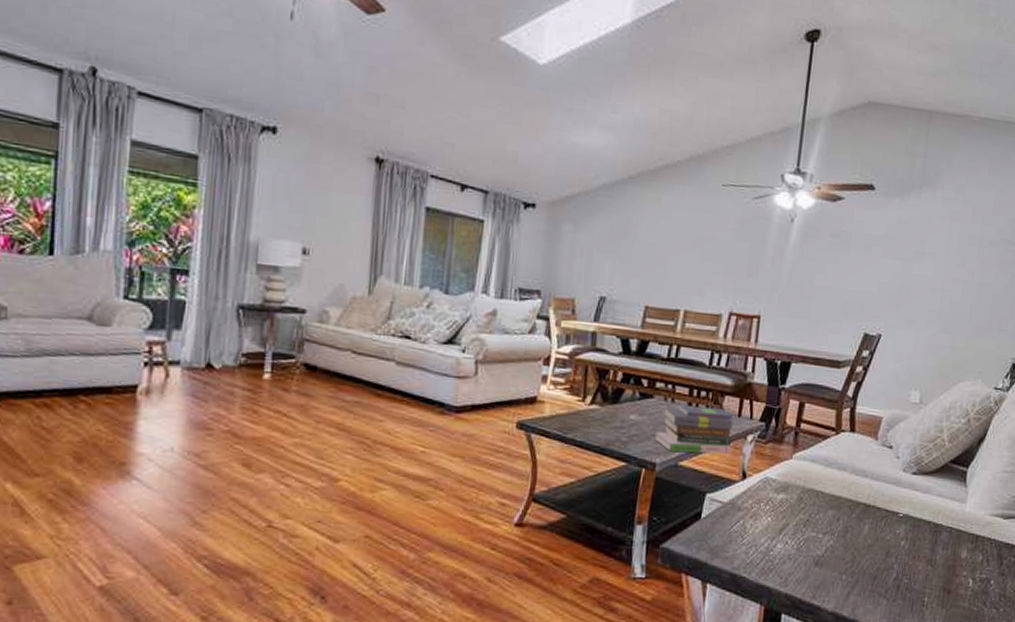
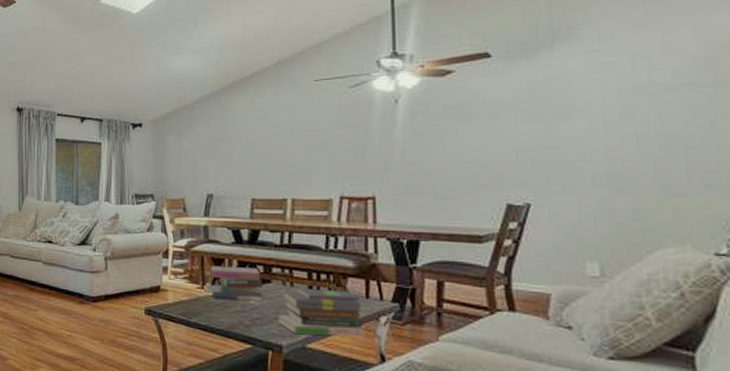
books: none [584,376,646,417] -> present [203,265,263,302]

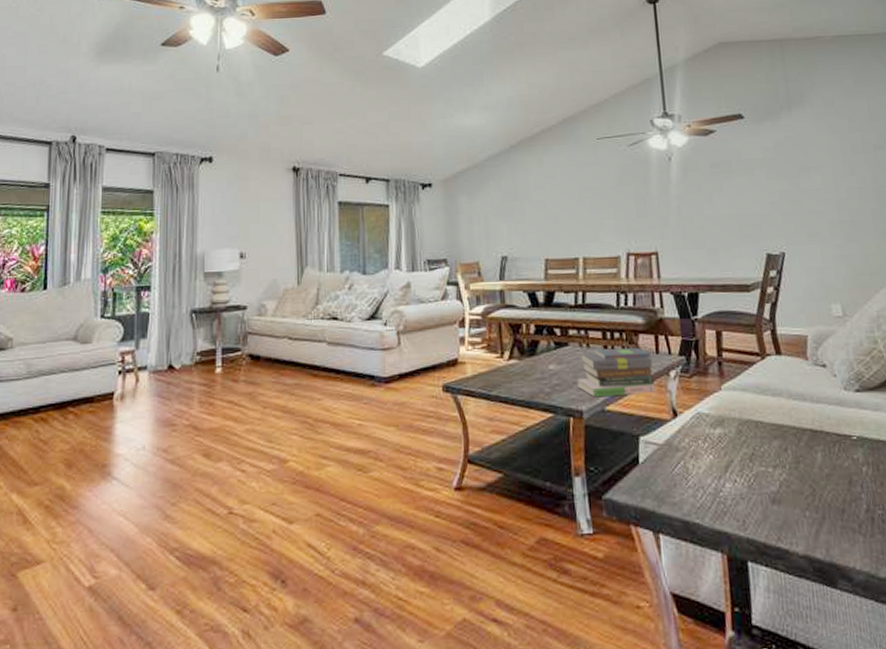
books: present [203,265,263,302] -> none [502,331,561,368]

